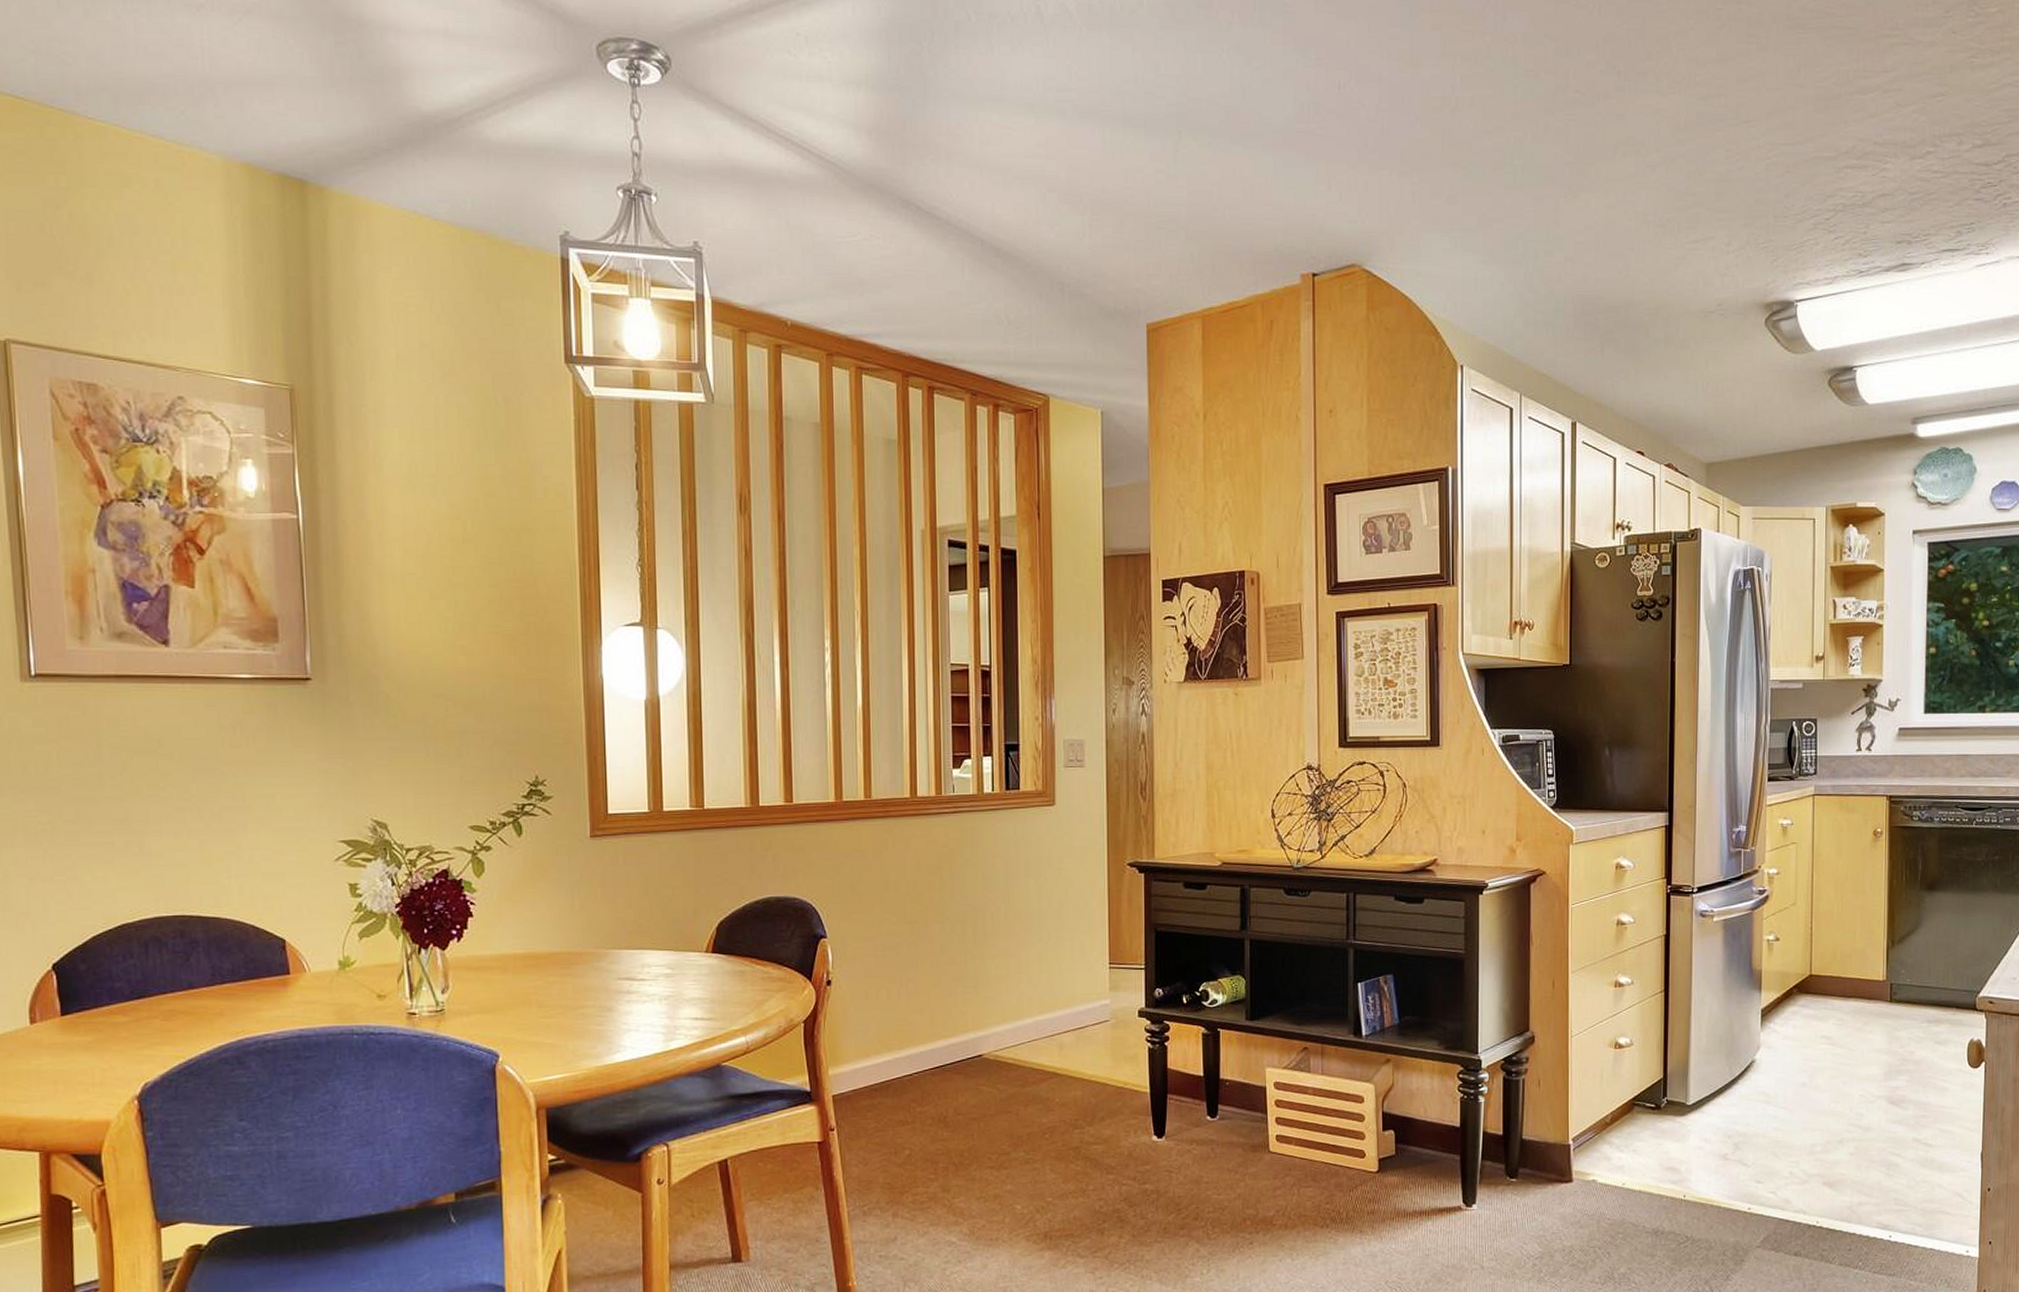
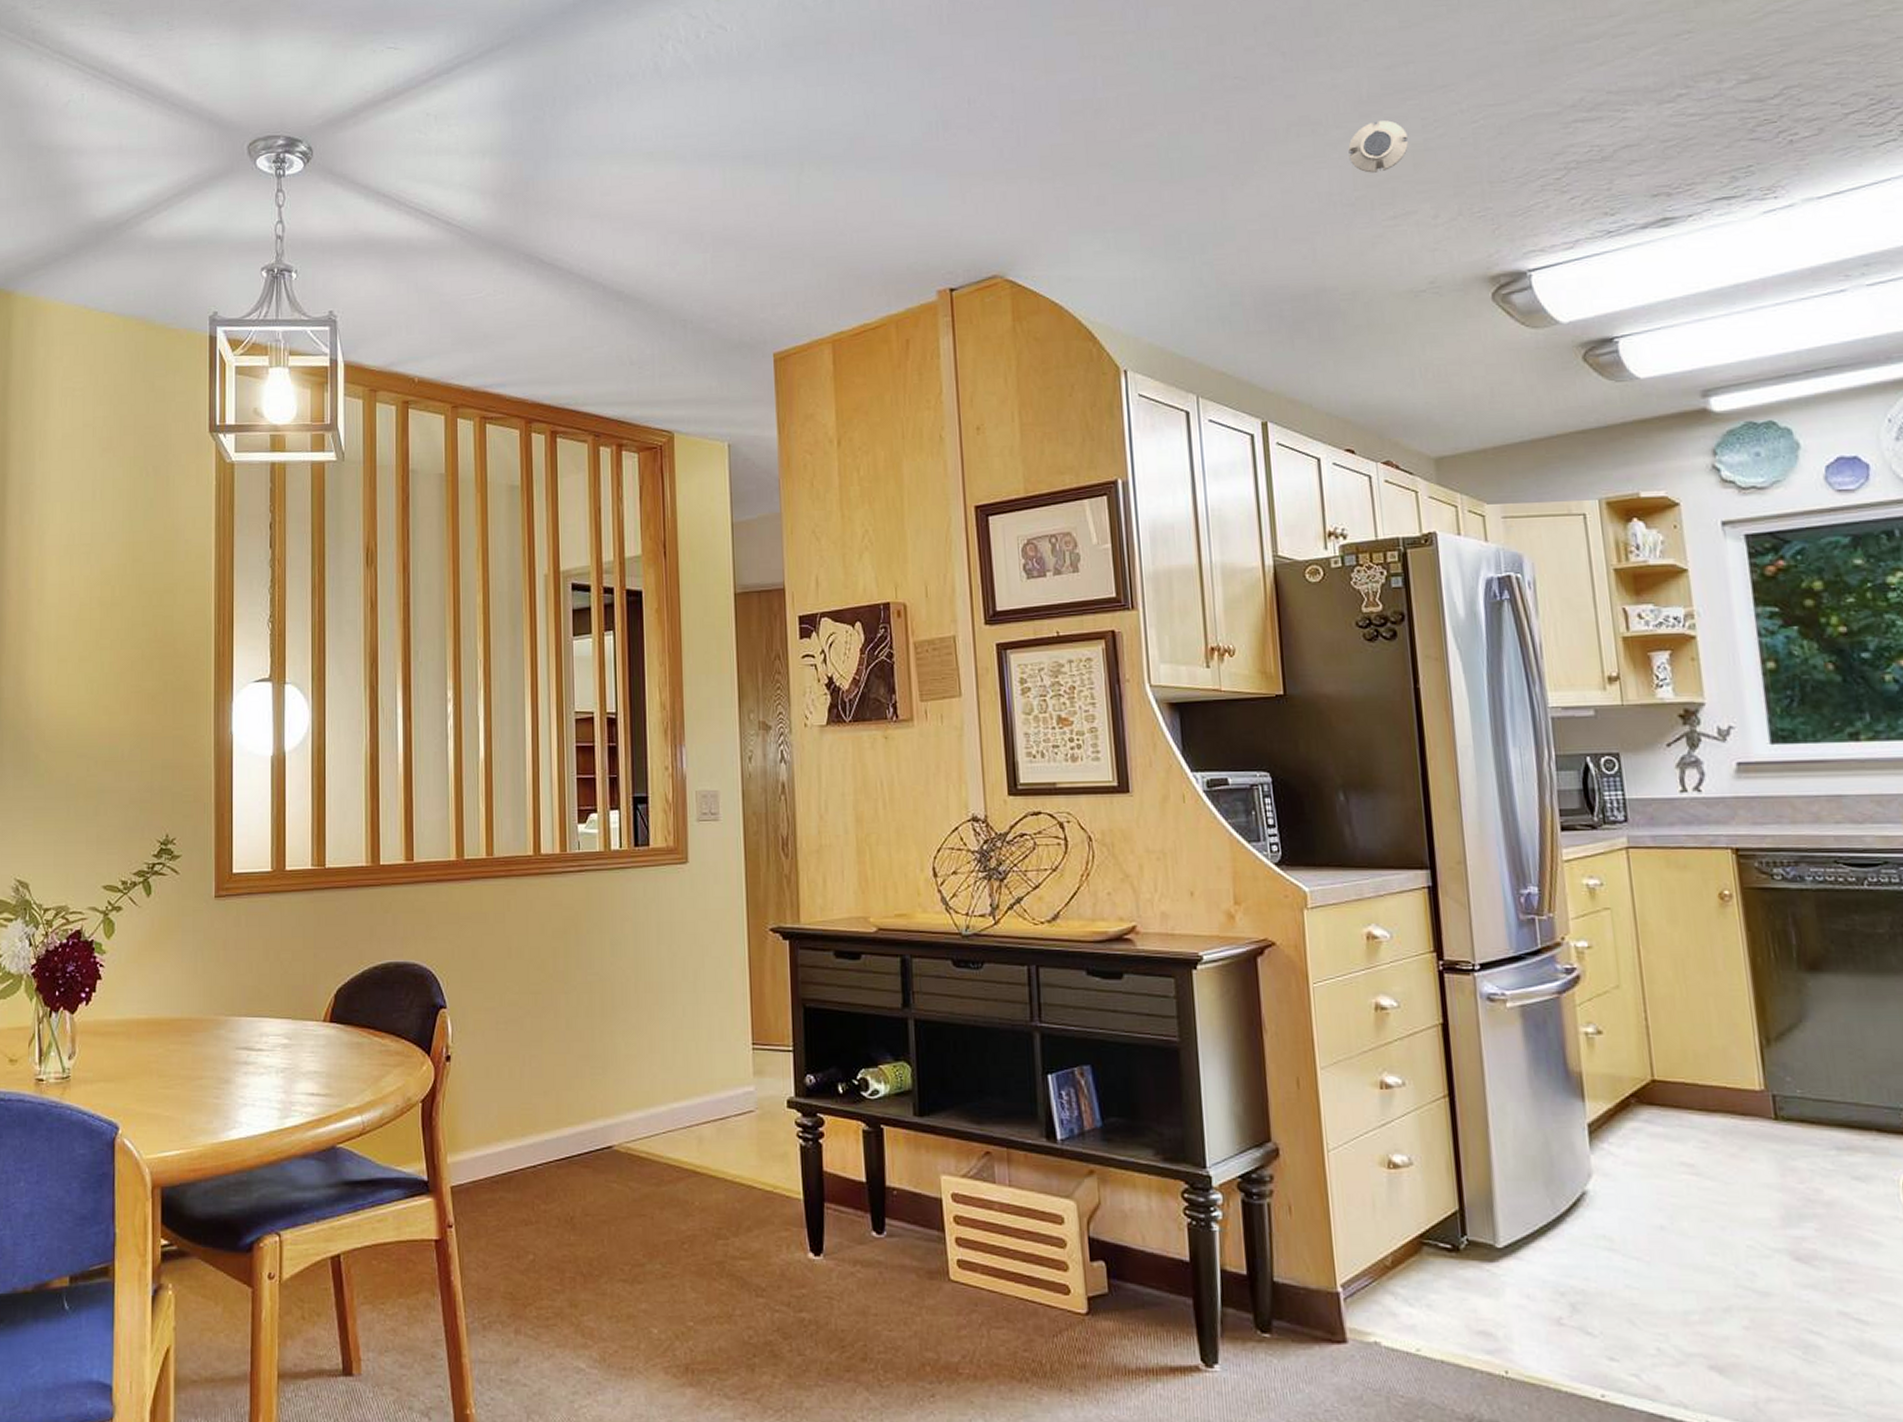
smoke detector: none [1664,148,1713,198] -> present [1348,120,1408,173]

